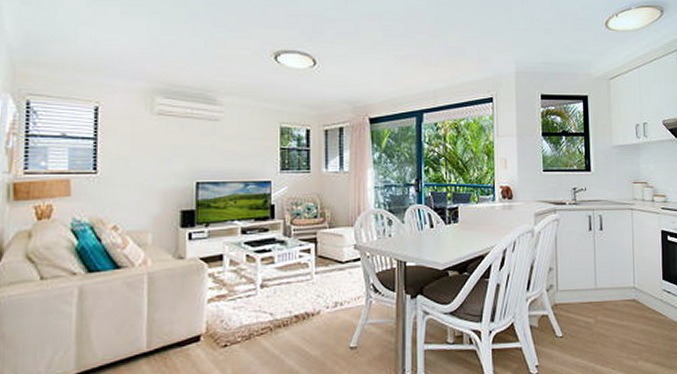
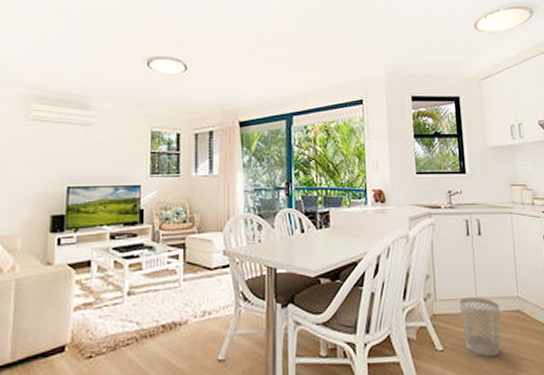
wastebasket: none [580,287,617,342] -> present [459,296,501,357]

